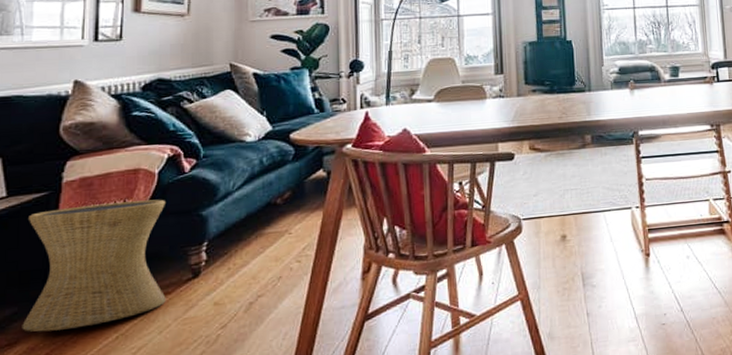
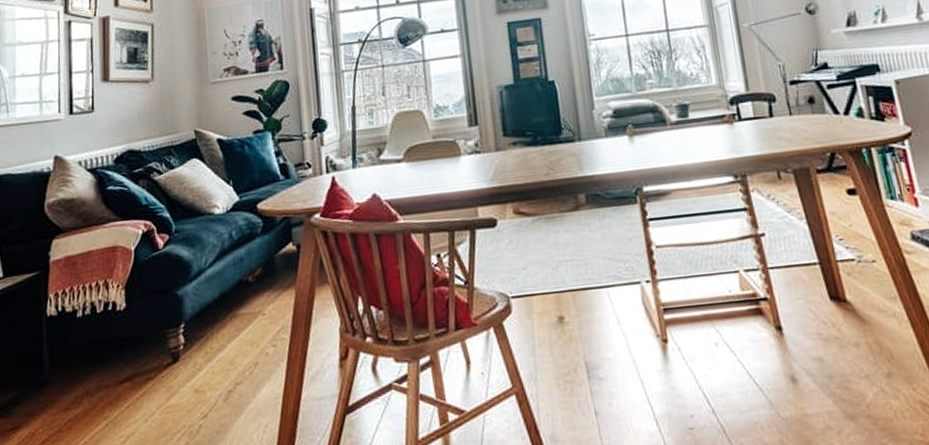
side table: present [22,199,166,332] -> none [23,278,149,417]

